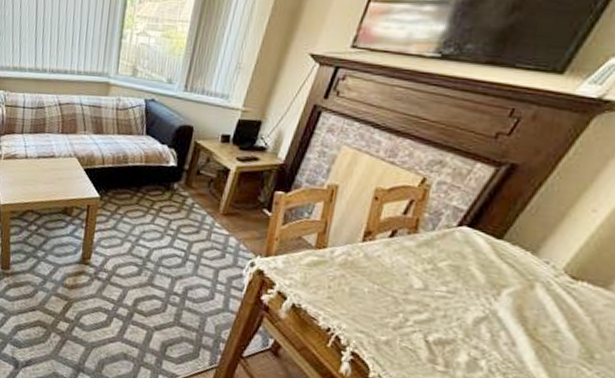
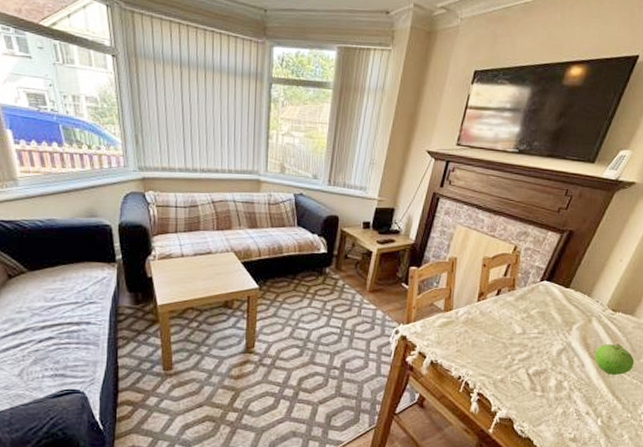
fruit: none [533,320,603,367] -> present [594,343,635,375]

